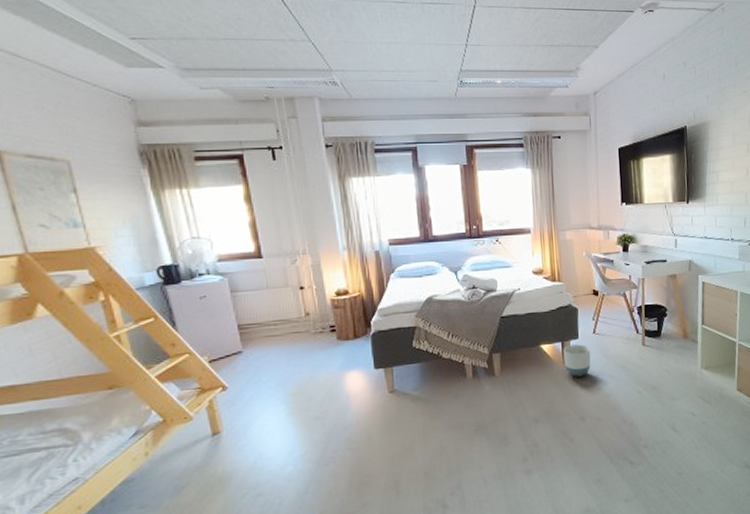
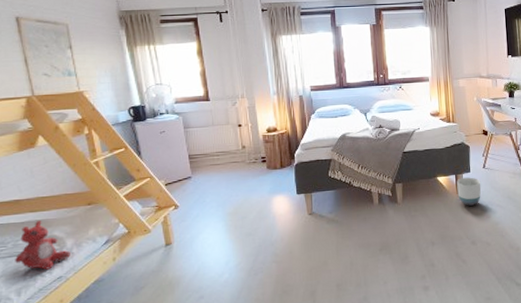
stuffed bear: none [14,410,88,471] -> present [15,221,70,270]

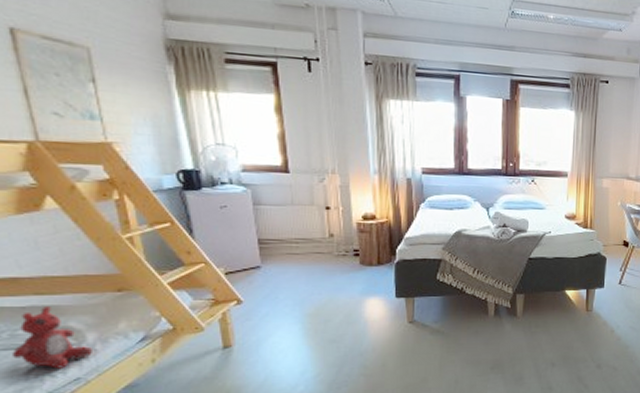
planter: present [457,177,481,206] -> none [587,293,615,325]

